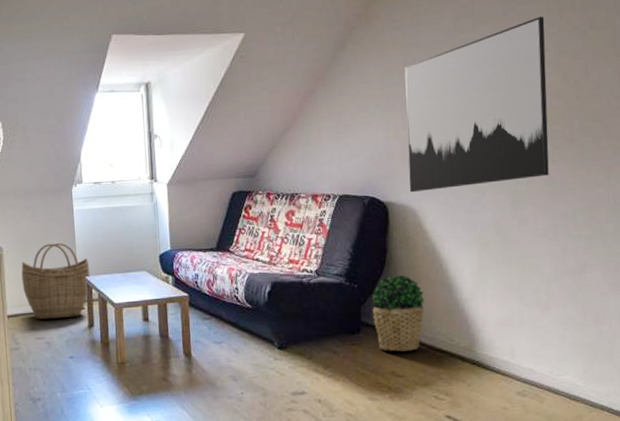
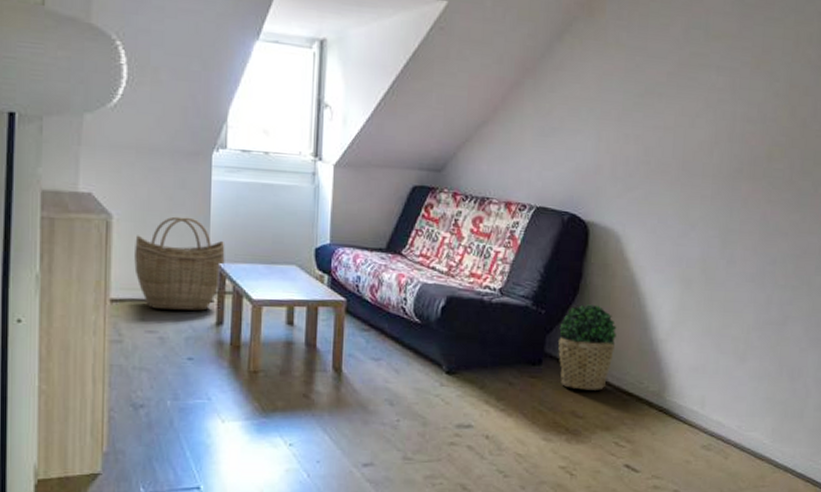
wall art: present [404,16,549,193] -> none [614,42,780,217]

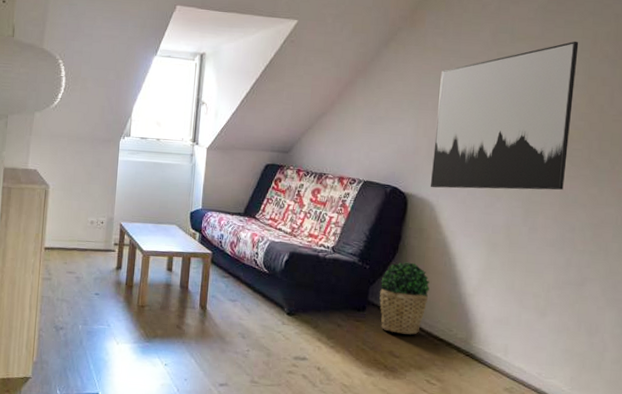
woven basket: present [134,216,225,311] -> none [62,187,126,258]
wall art: none [614,42,780,217] -> present [430,41,579,190]

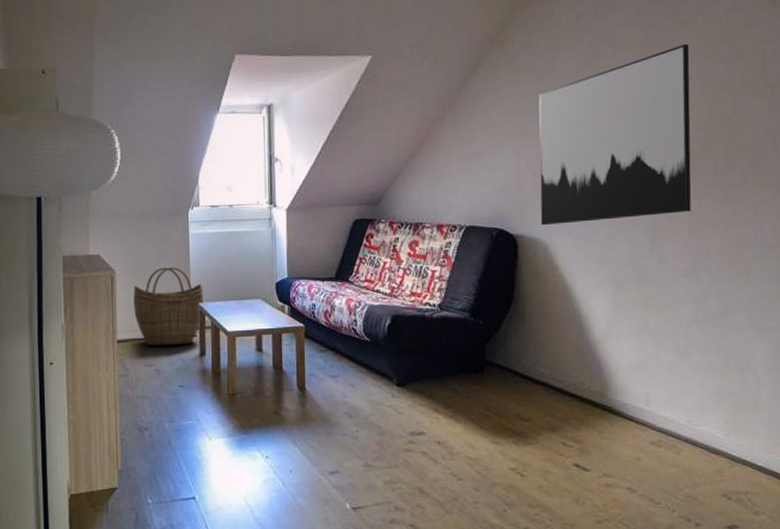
woven basket: none [62,187,126,258] -> present [133,267,204,346]
potted plant: present [379,262,430,335] -> none [498,312,554,394]

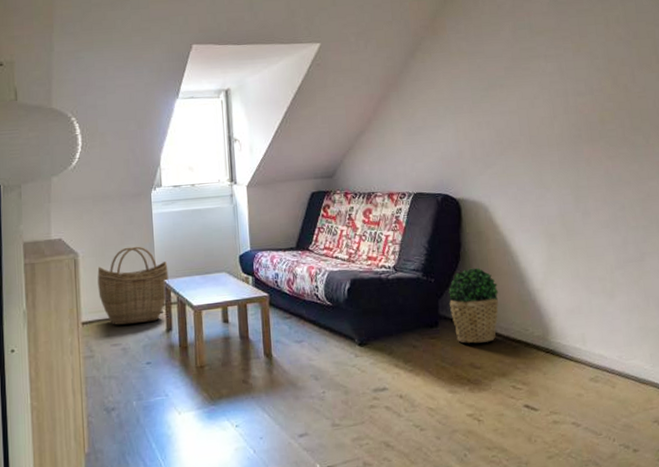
potted plant: none [498,312,554,394] -> present [449,267,499,343]
wall art: present [538,43,691,226] -> none [470,28,607,190]

